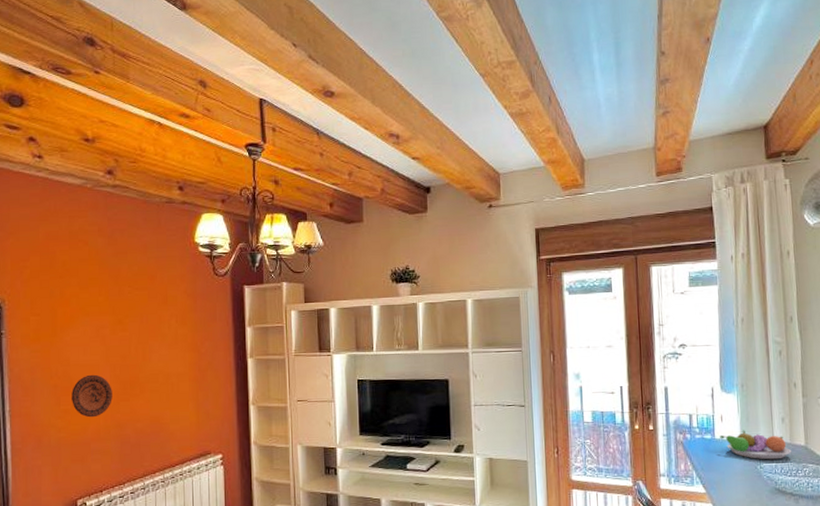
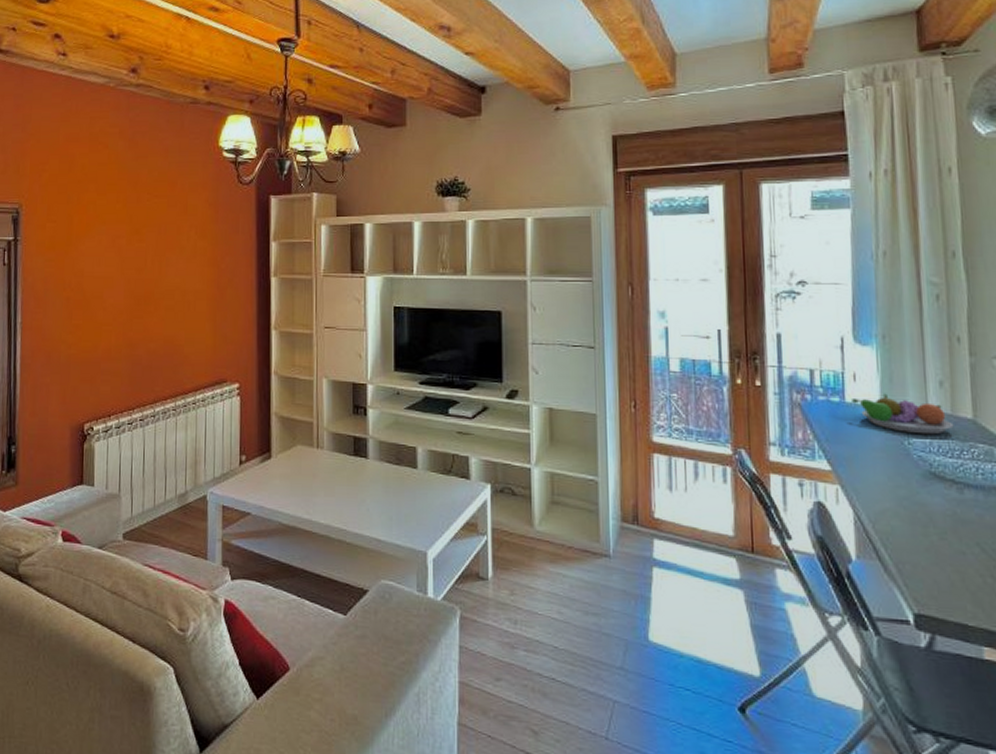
decorative plate: present [72,374,112,418] -> none [84,287,126,335]

